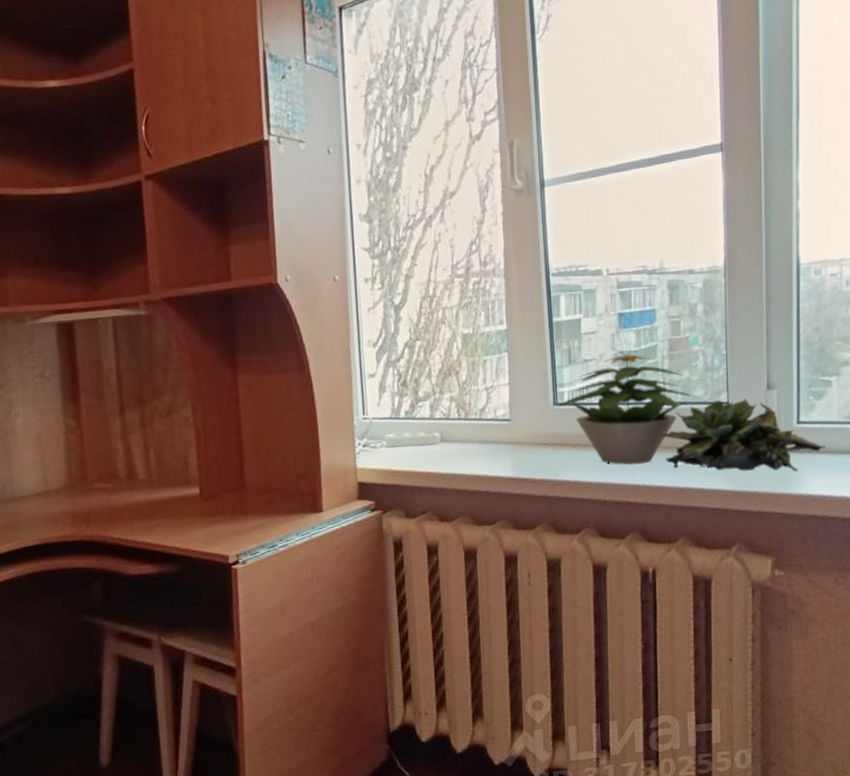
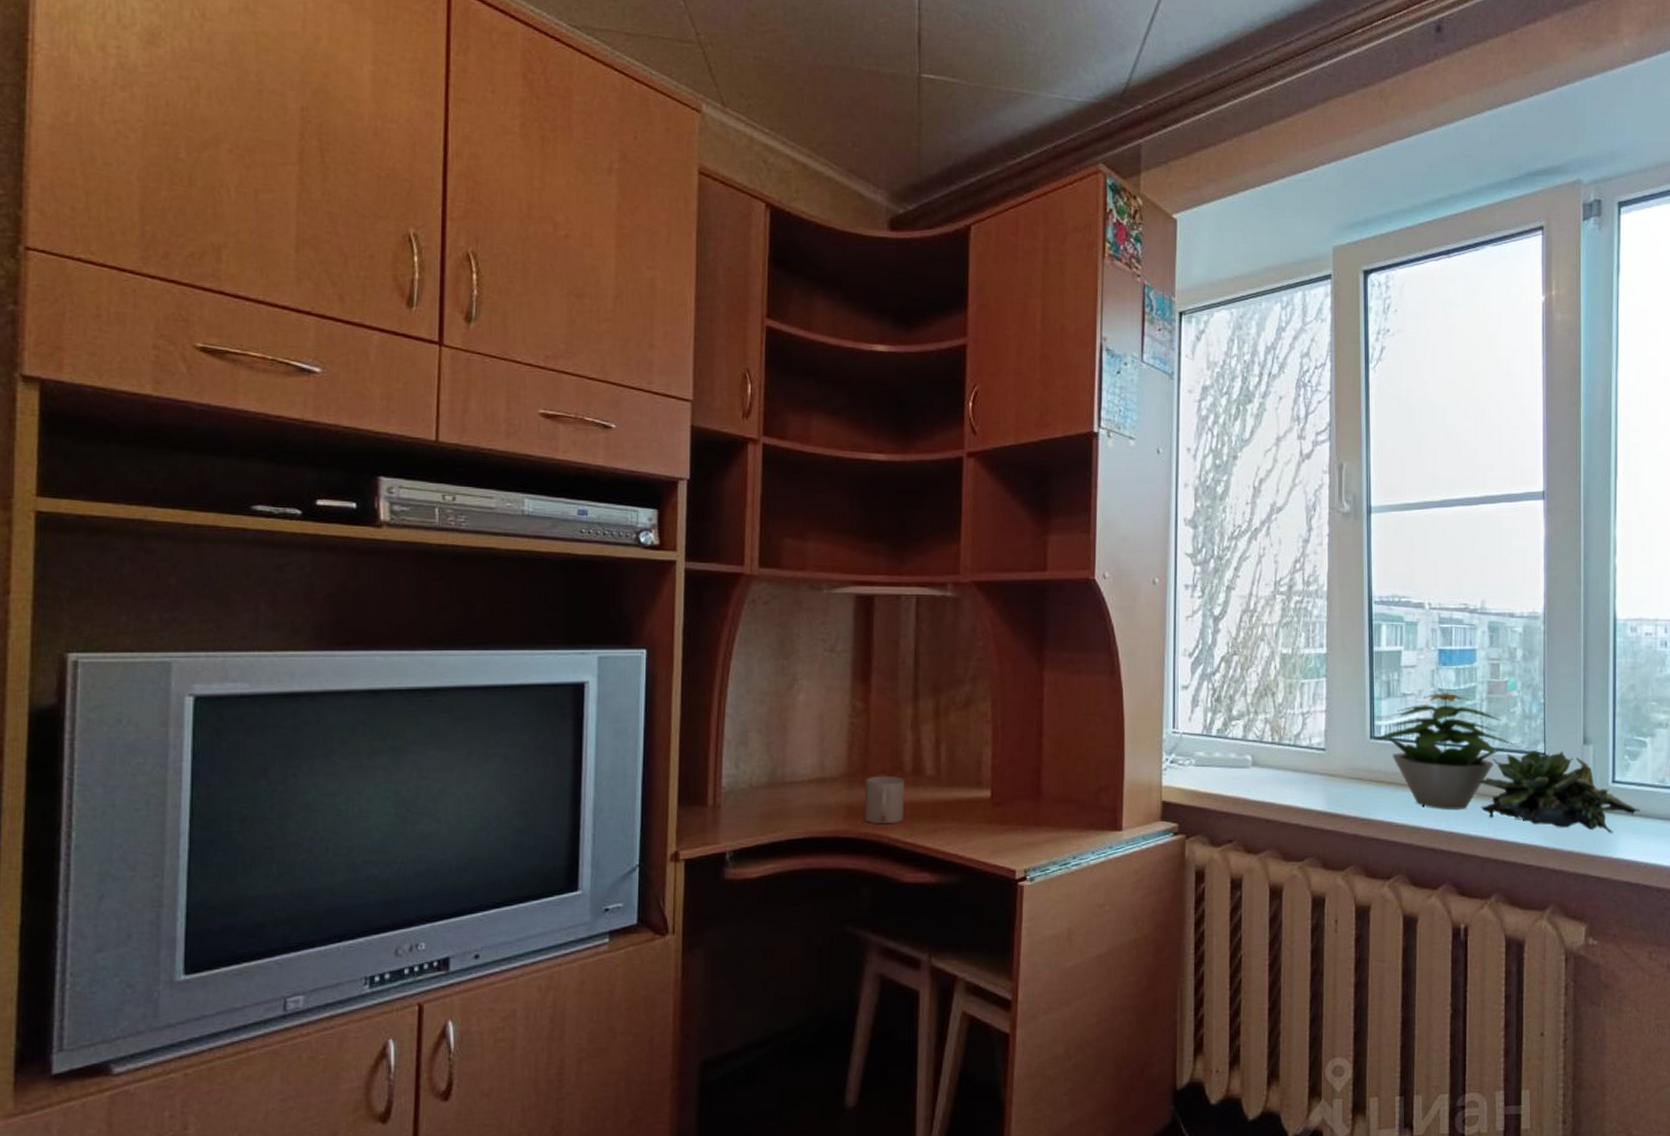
mug: none [85,483,124,527] -> present [863,775,905,825]

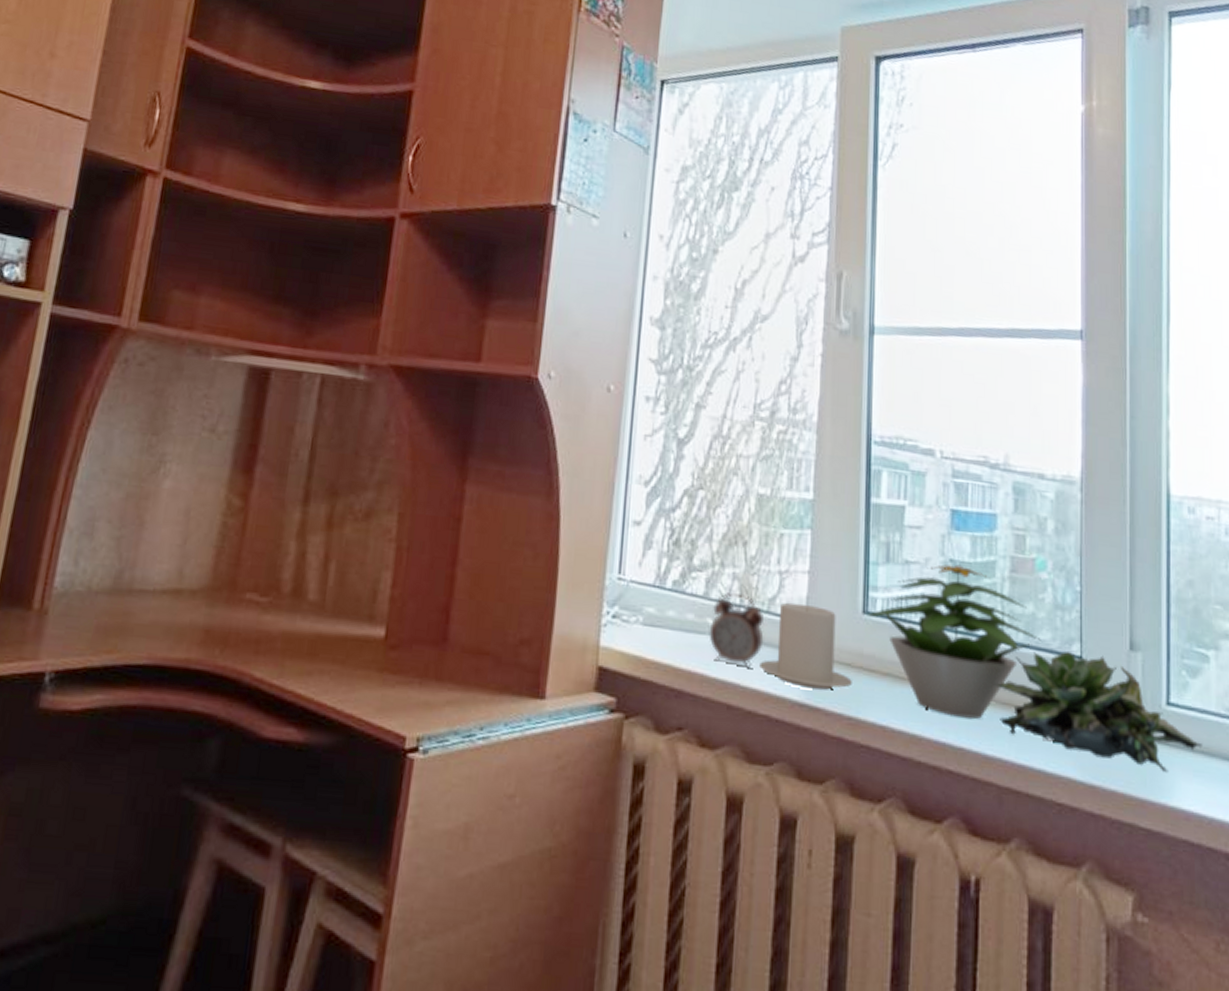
mug: present [863,775,905,825] -> none [223,594,281,659]
alarm clock: none [1248,733,1292,791] -> present [709,593,765,669]
candle: none [1290,736,1364,801] -> present [759,602,852,691]

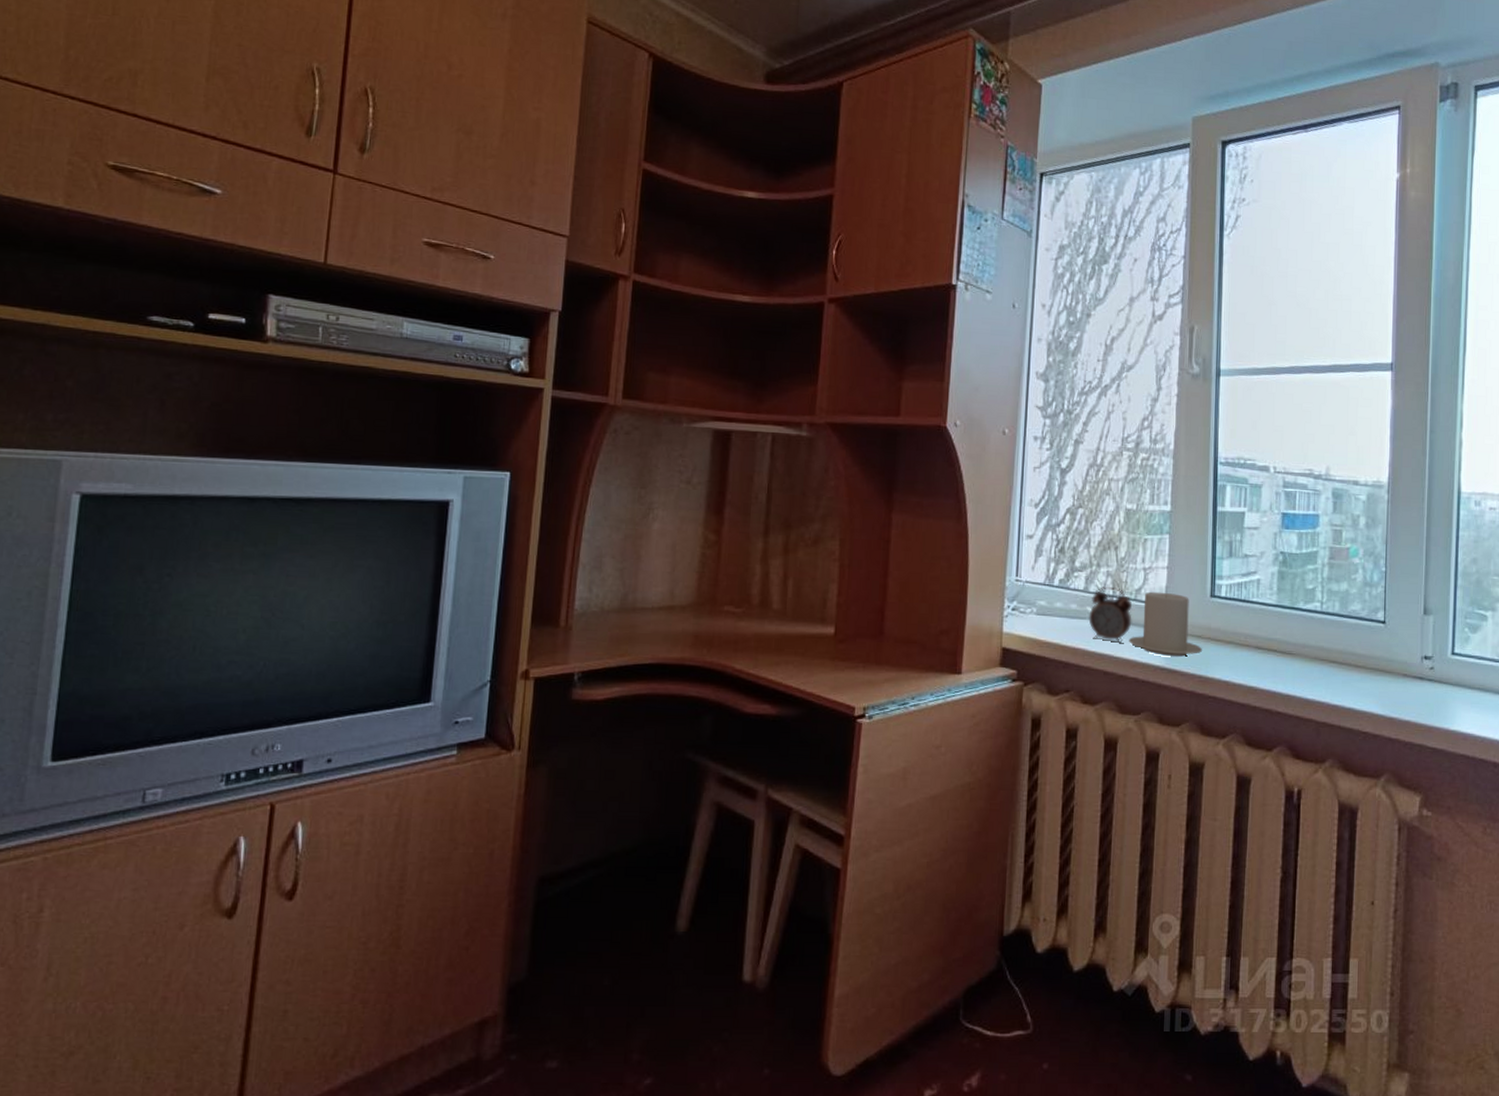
potted flower: present [866,564,1041,719] -> none [1213,555,1353,672]
succulent plant: present [994,650,1202,774] -> none [1315,617,1479,706]

